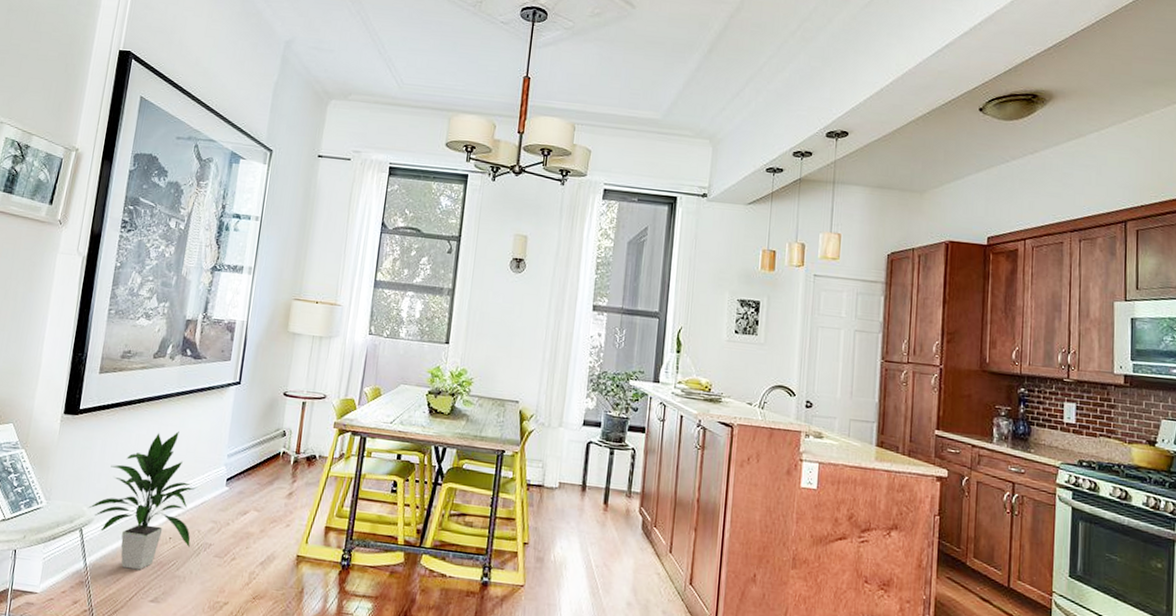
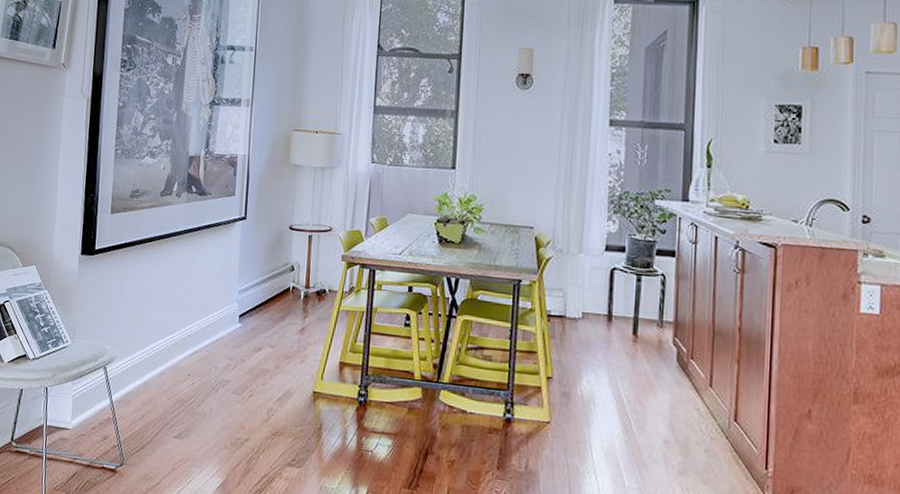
indoor plant: present [88,431,196,570] -> none [110,269,210,407]

